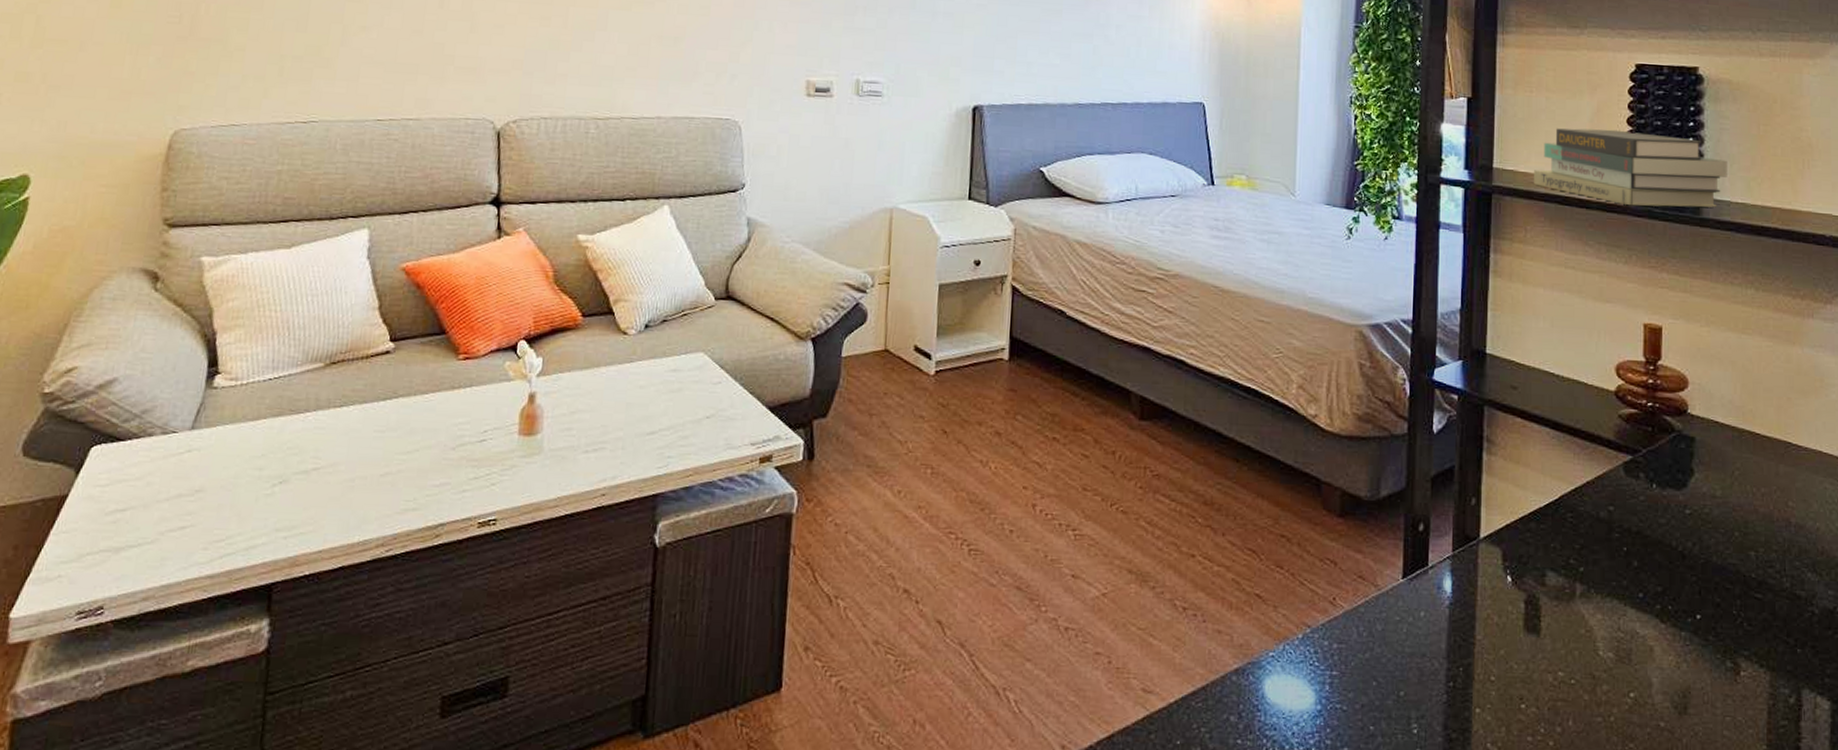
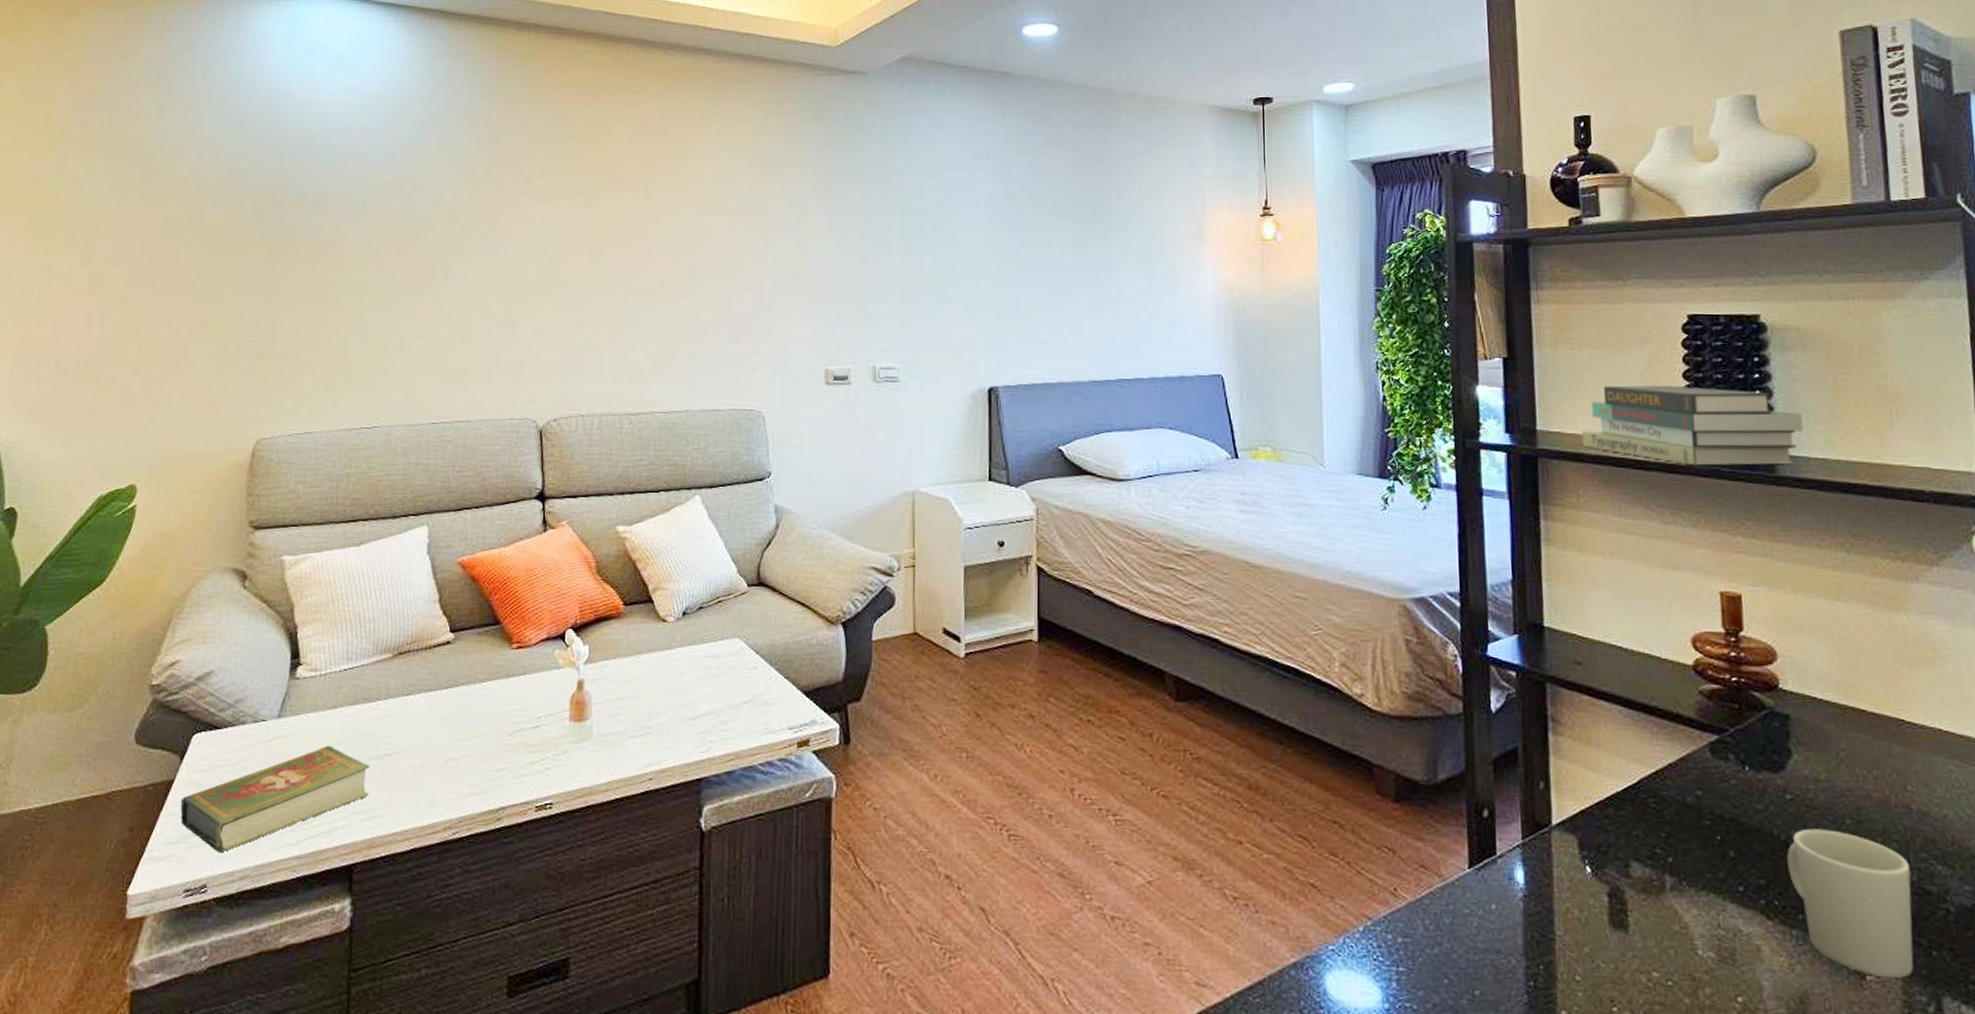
book: none [74,458,296,573] -> present [180,745,371,853]
mug: none [1682,540,1785,674] -> present [1787,828,1914,979]

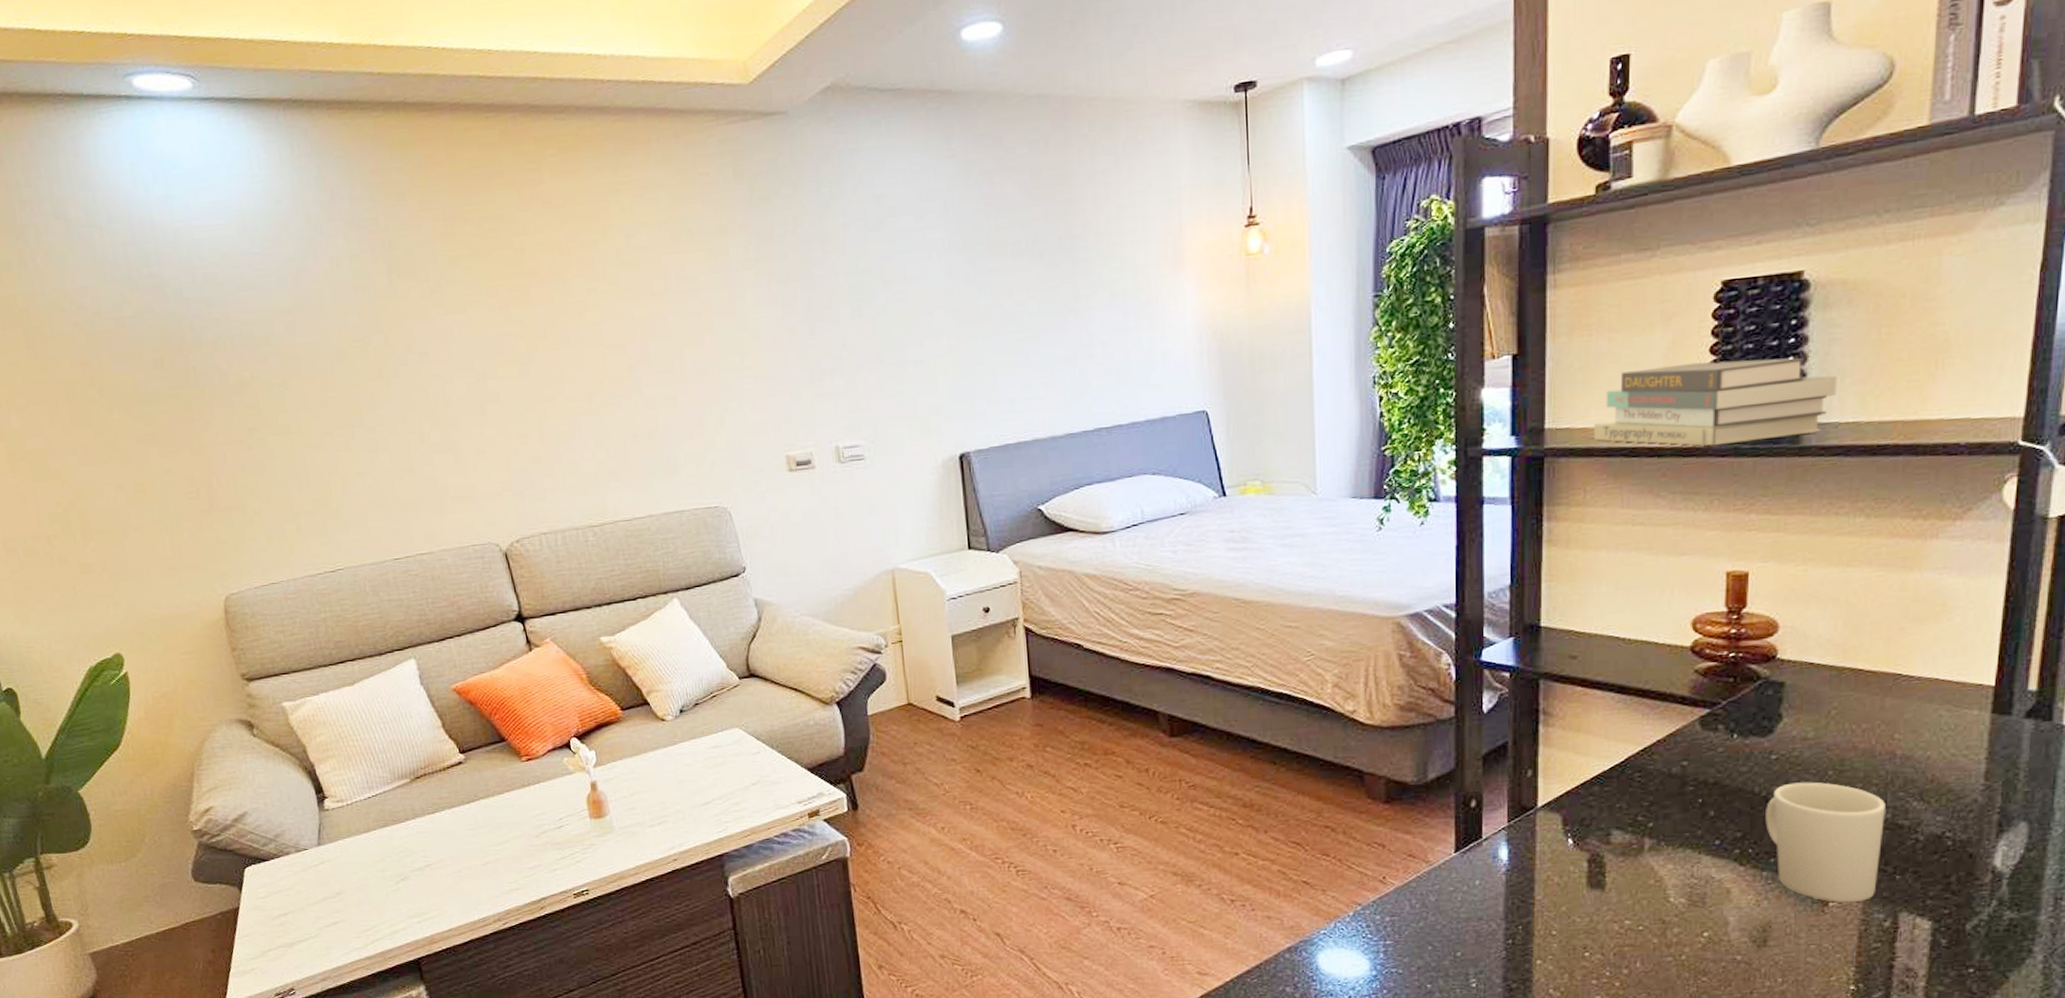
book: present [180,745,371,853] -> none [250,863,419,962]

